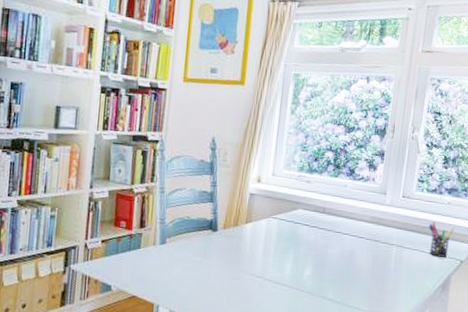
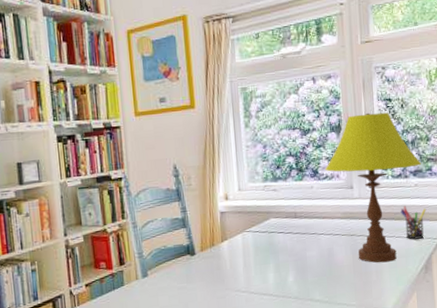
table lamp: none [362,122,459,275] -> present [325,112,422,263]

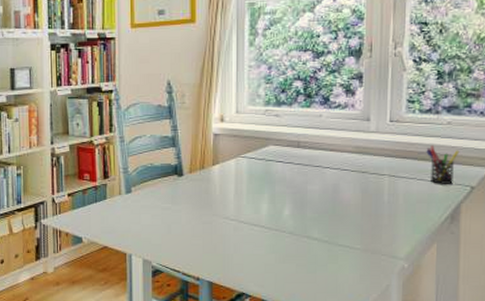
table lamp: present [325,112,422,263] -> none [338,37,459,206]

